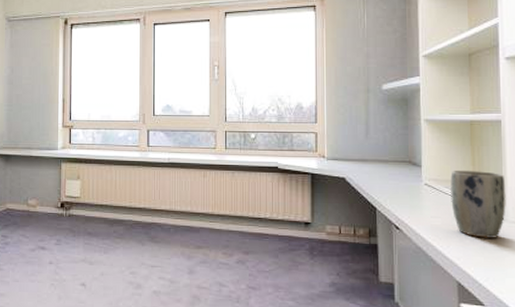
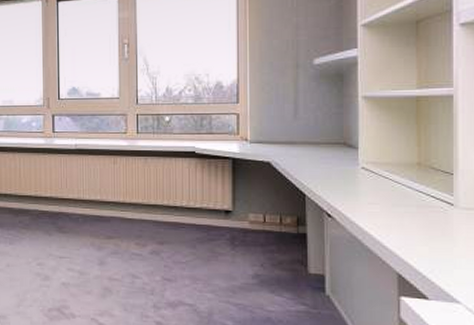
plant pot: present [450,170,506,238] -> none [392,151,457,226]

